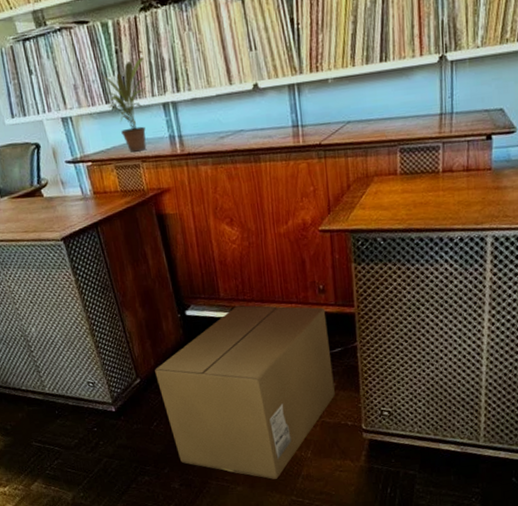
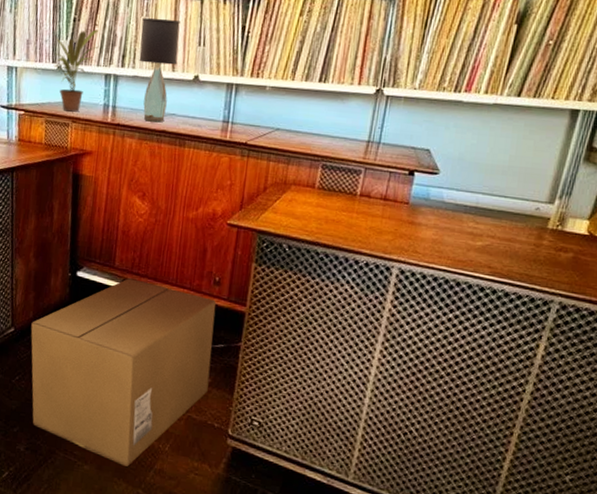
table lamp: none [186,28,234,144] -> present [139,18,180,123]

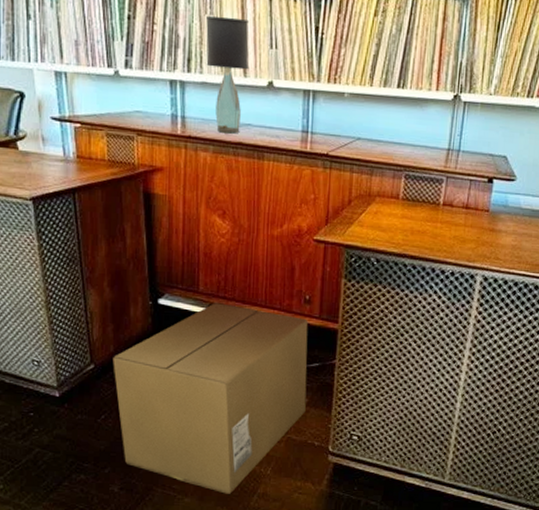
potted plant: present [54,29,99,112] -> none [108,29,161,124]

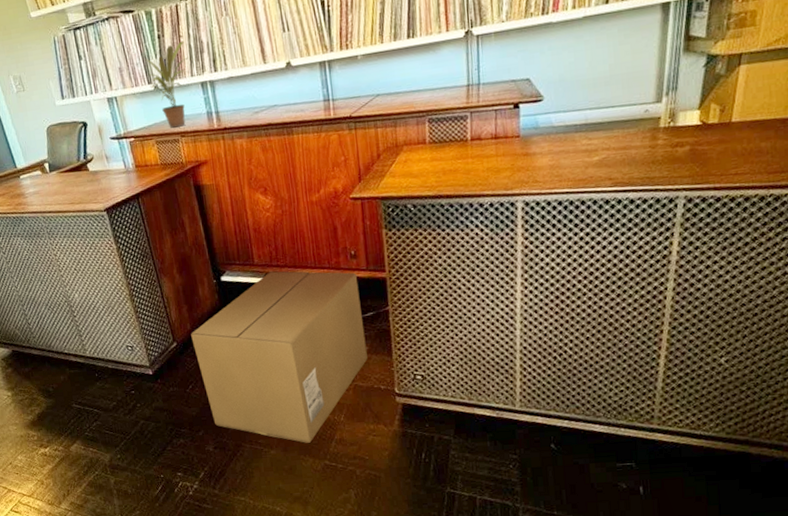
potted plant: none [108,29,161,124] -> present [145,41,191,128]
table lamp: present [206,16,249,134] -> none [223,12,268,119]

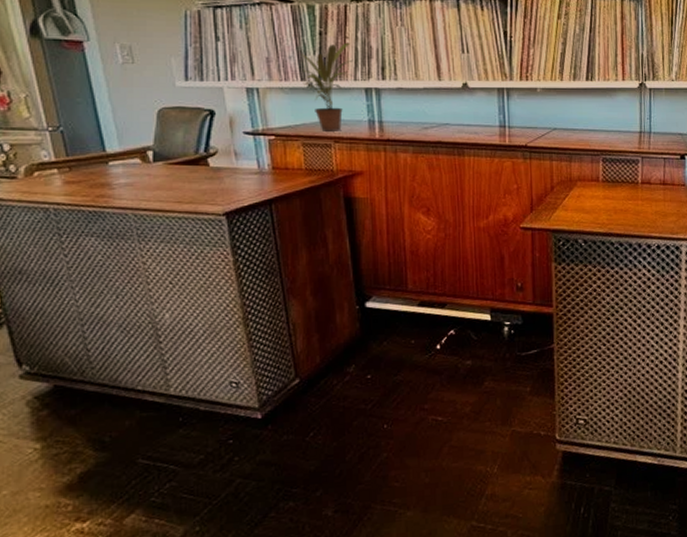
box: present [191,271,368,443] -> none [320,300,528,501]

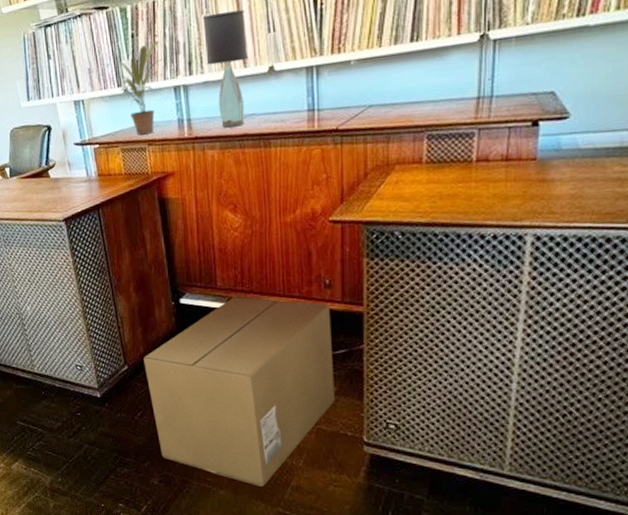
box: none [320,300,528,501] -> present [143,297,335,487]
table lamp: none [398,28,443,134] -> present [203,10,249,128]

